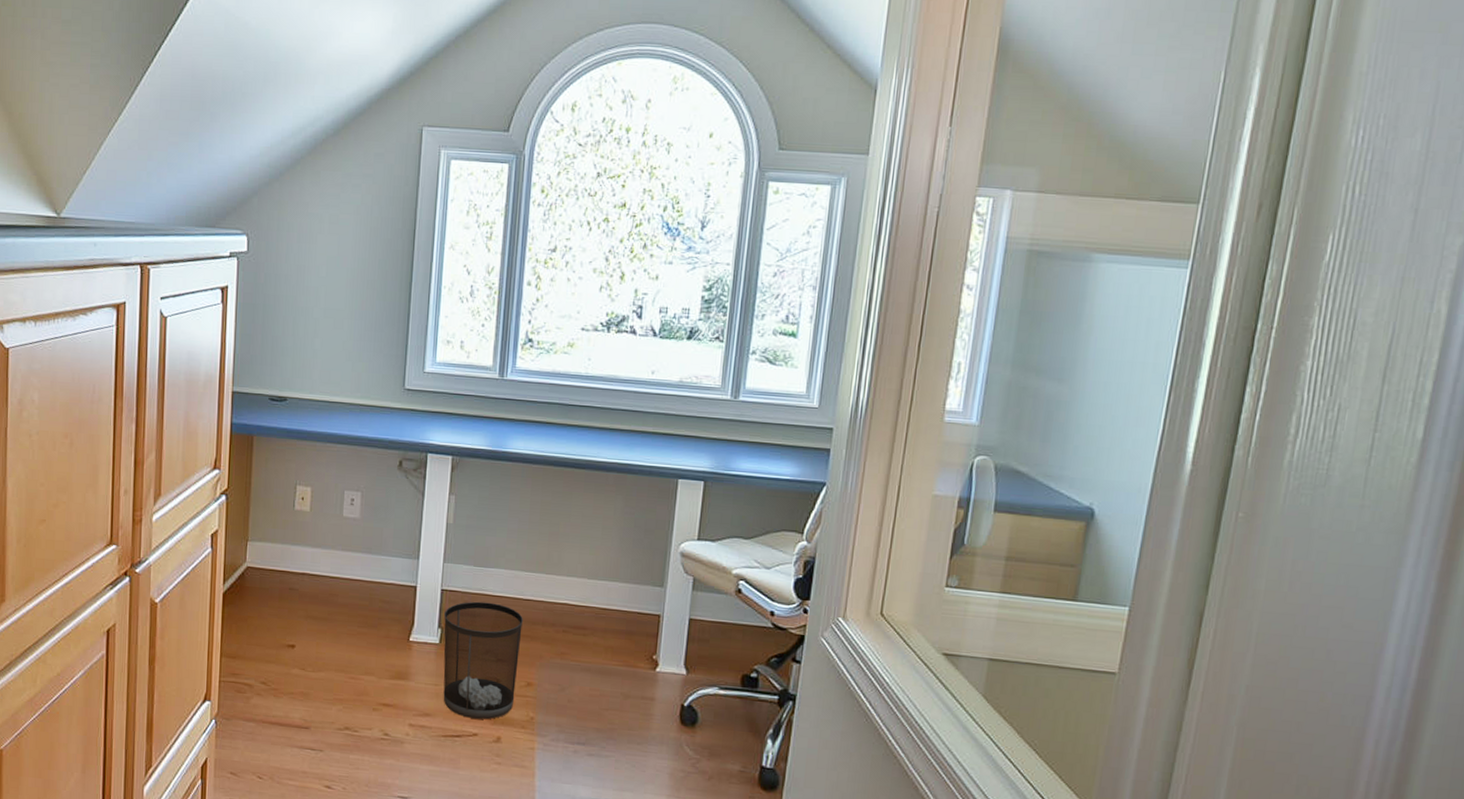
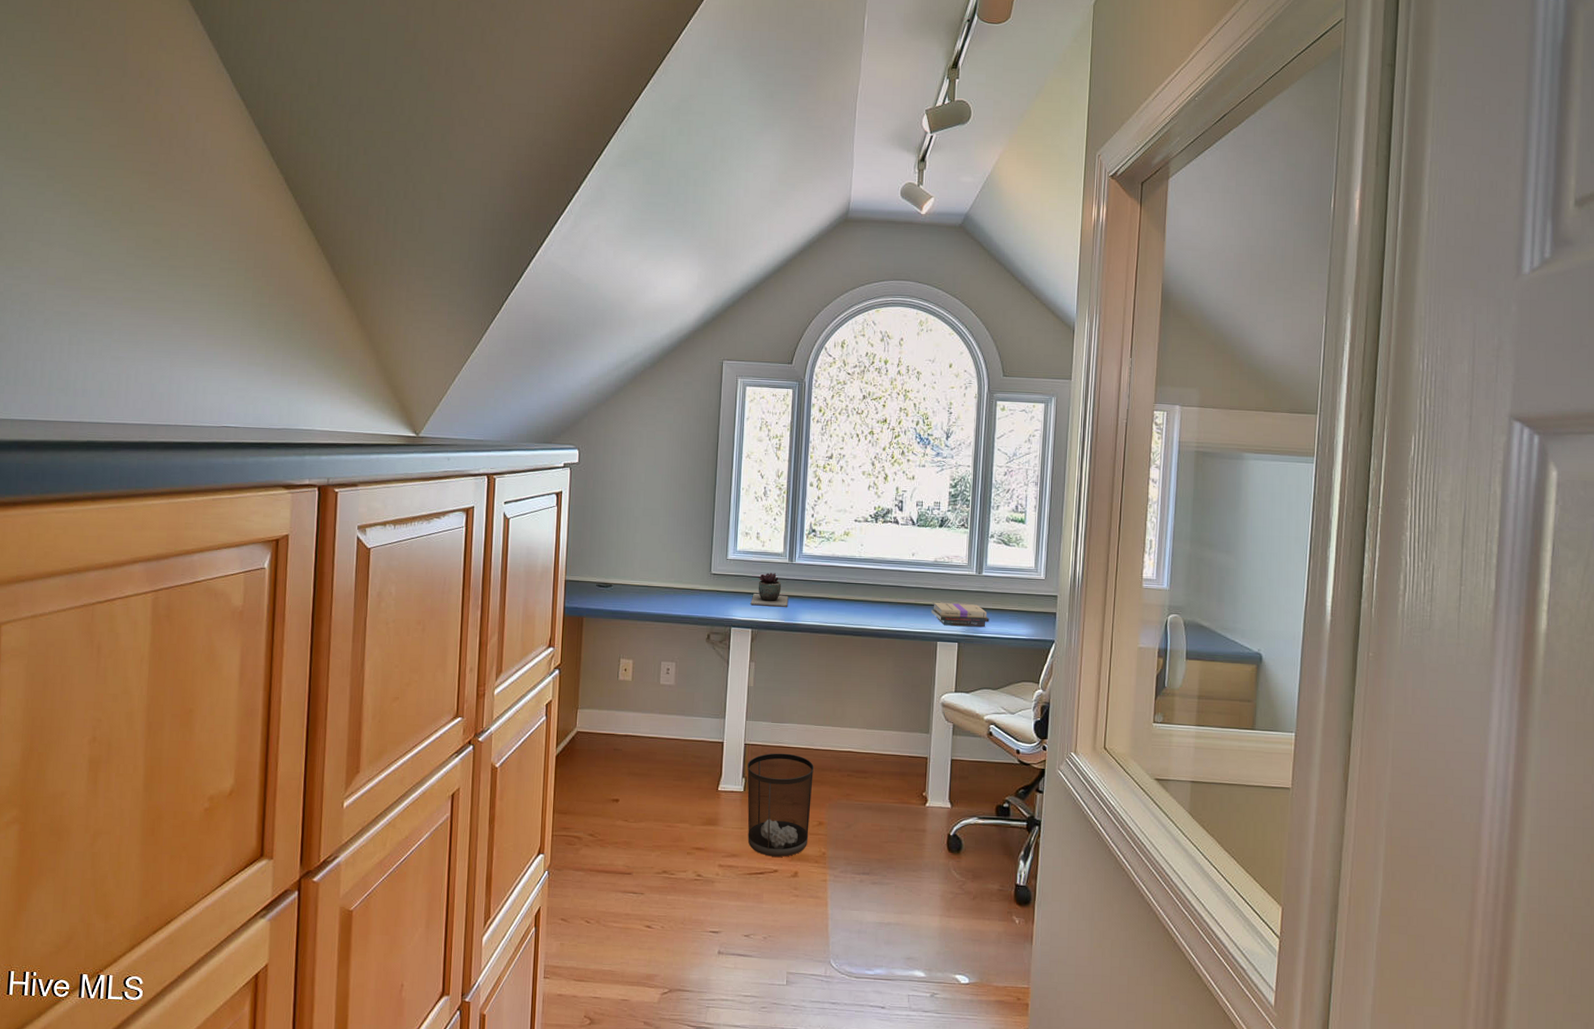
succulent plant: none [451,390,498,432] -> present [751,573,789,607]
books: none [671,432,745,464] -> present [930,603,989,628]

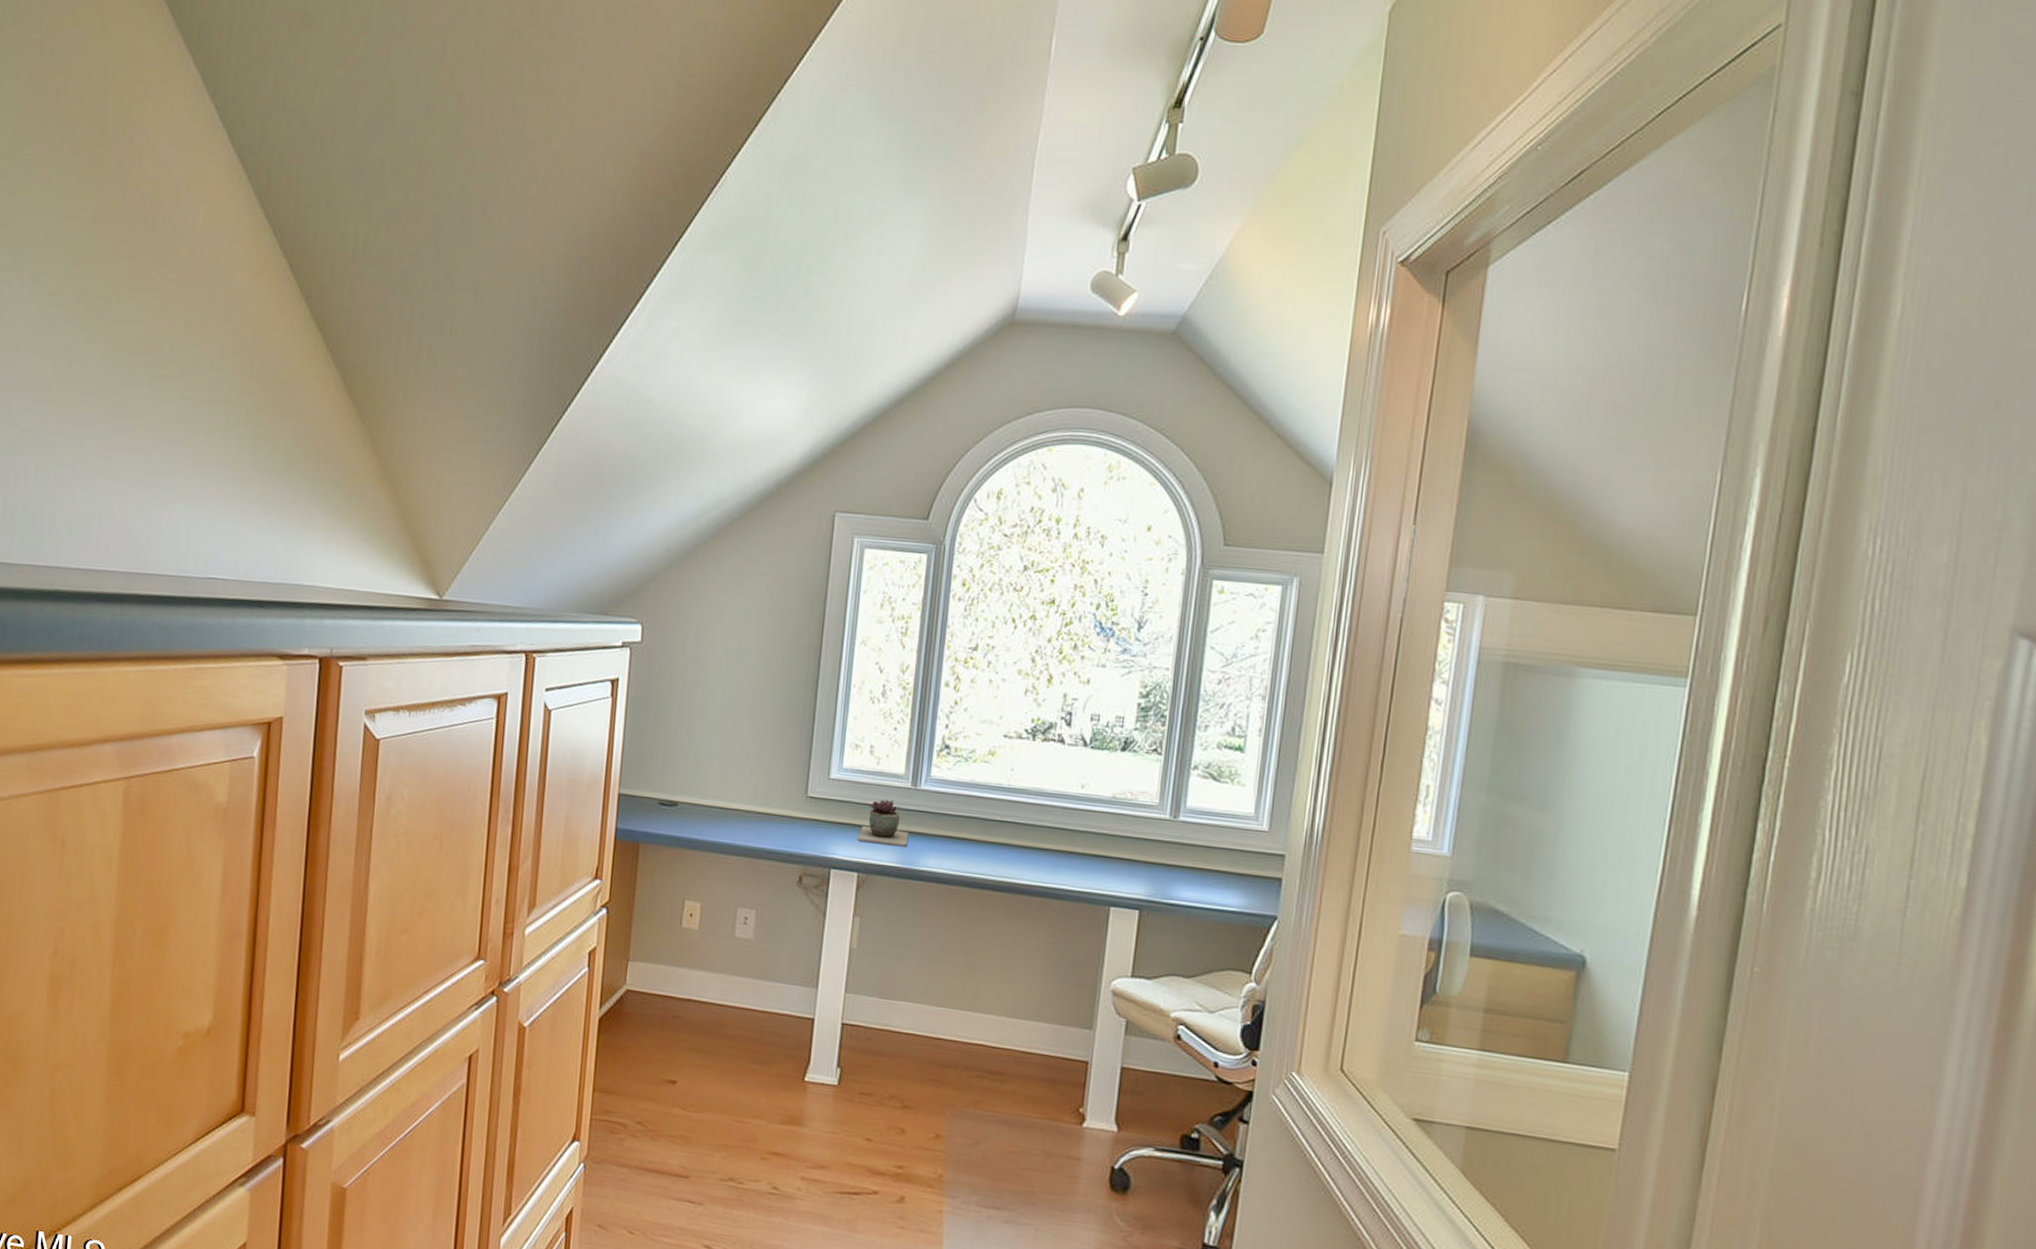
waste bin: present [747,753,814,857] -> none [840,1038,933,1176]
books: present [930,603,989,628] -> none [1103,853,1186,892]

